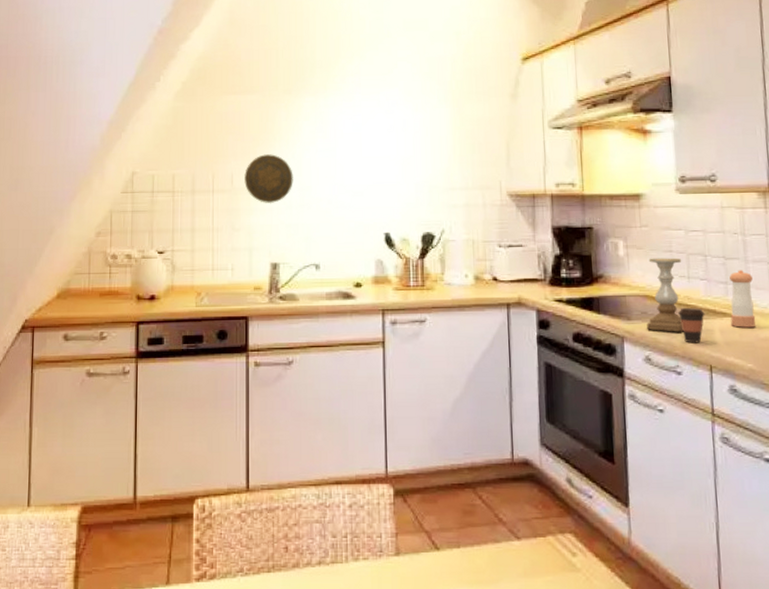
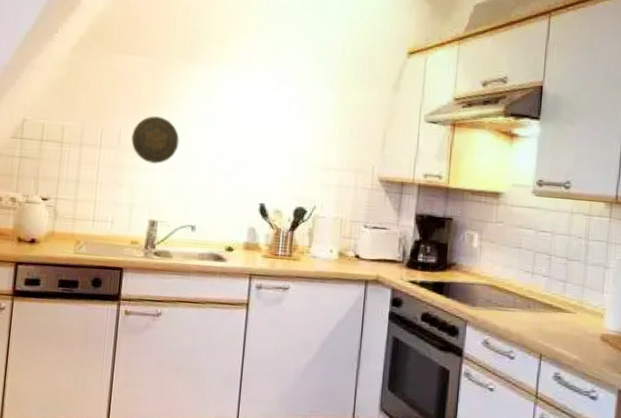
candle holder: present [647,258,684,332] -> none [489,252,529,322]
coffee cup: present [678,308,705,343] -> none [519,300,543,333]
pepper shaker: present [729,270,756,328] -> none [564,271,589,324]

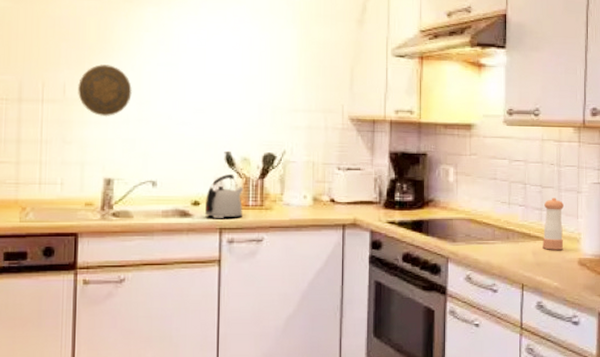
kettle: none [236,224,275,265] -> present [204,174,244,218]
pepper shaker: none [564,271,589,324] -> present [542,198,564,250]

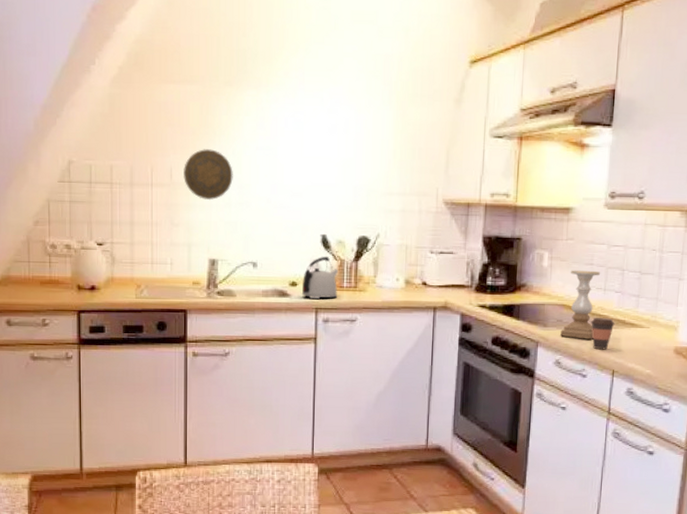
candle holder: none [470,185,505,254] -> present [560,270,601,340]
coffee cup: none [498,232,521,264] -> present [591,318,615,350]
pepper shaker: present [542,198,564,250] -> none [637,285,663,338]

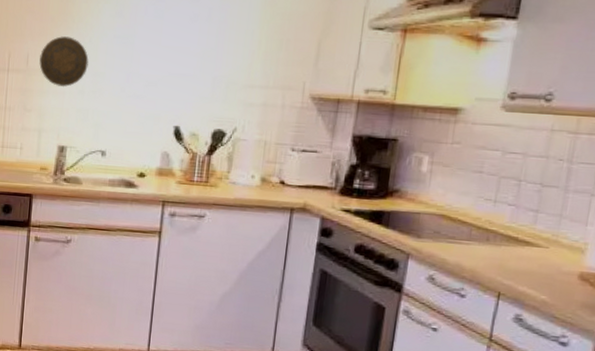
kettle: present [301,257,339,299] -> none [149,149,190,192]
candle holder: present [560,270,601,340] -> none [437,177,492,256]
coffee cup: present [591,318,615,350] -> none [475,232,505,269]

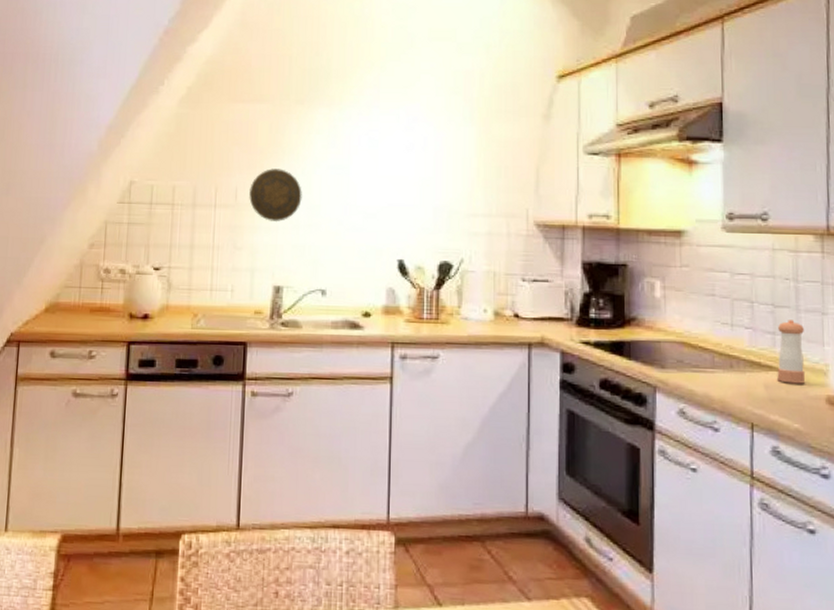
pepper shaker: none [532,199,569,260] -> present [777,320,806,384]

